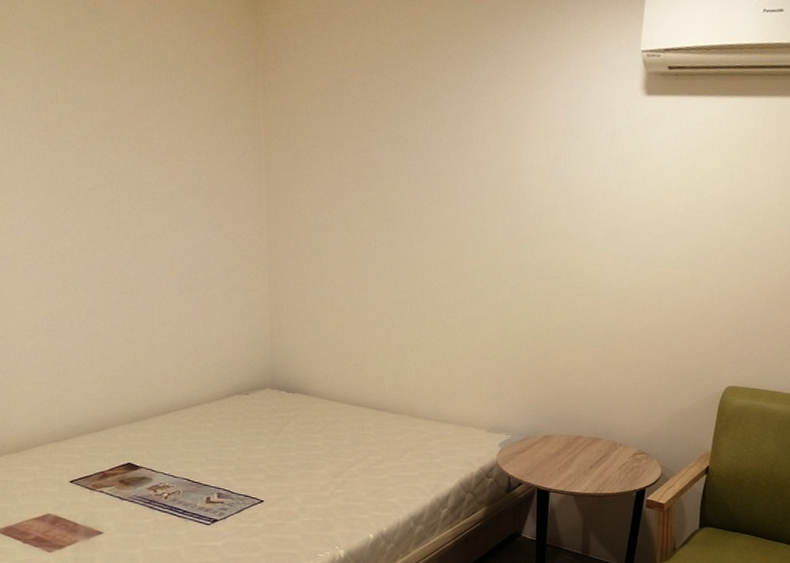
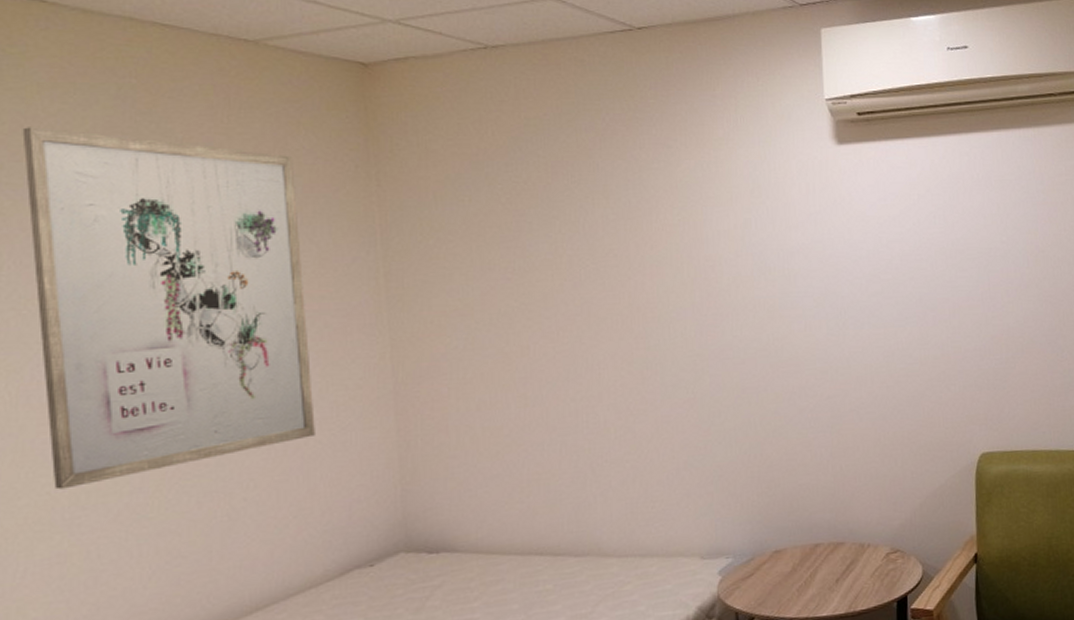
wall art: none [8,15,211,304] -> present [22,127,315,490]

